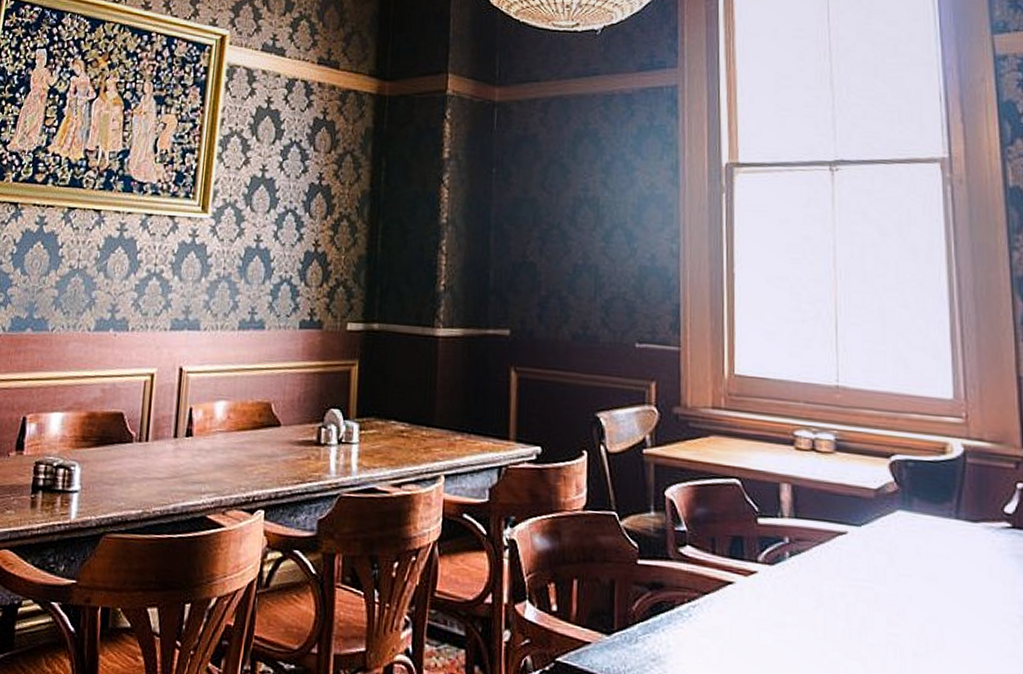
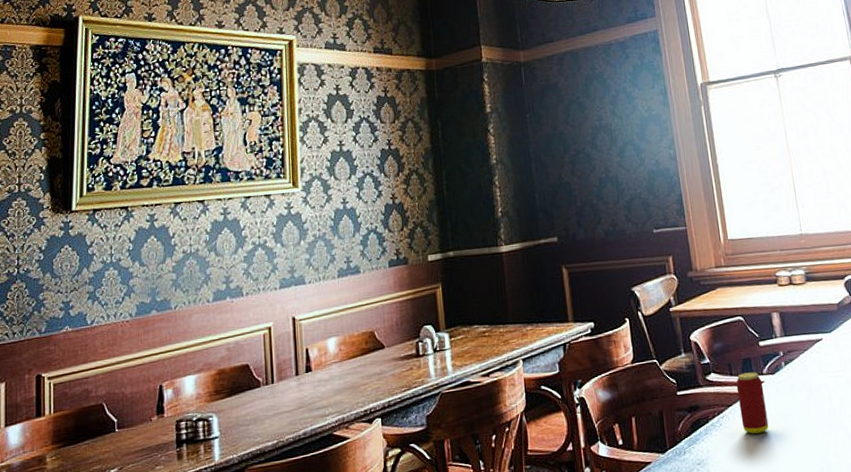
beverage can: none [718,554,756,640] -> present [736,372,769,435]

